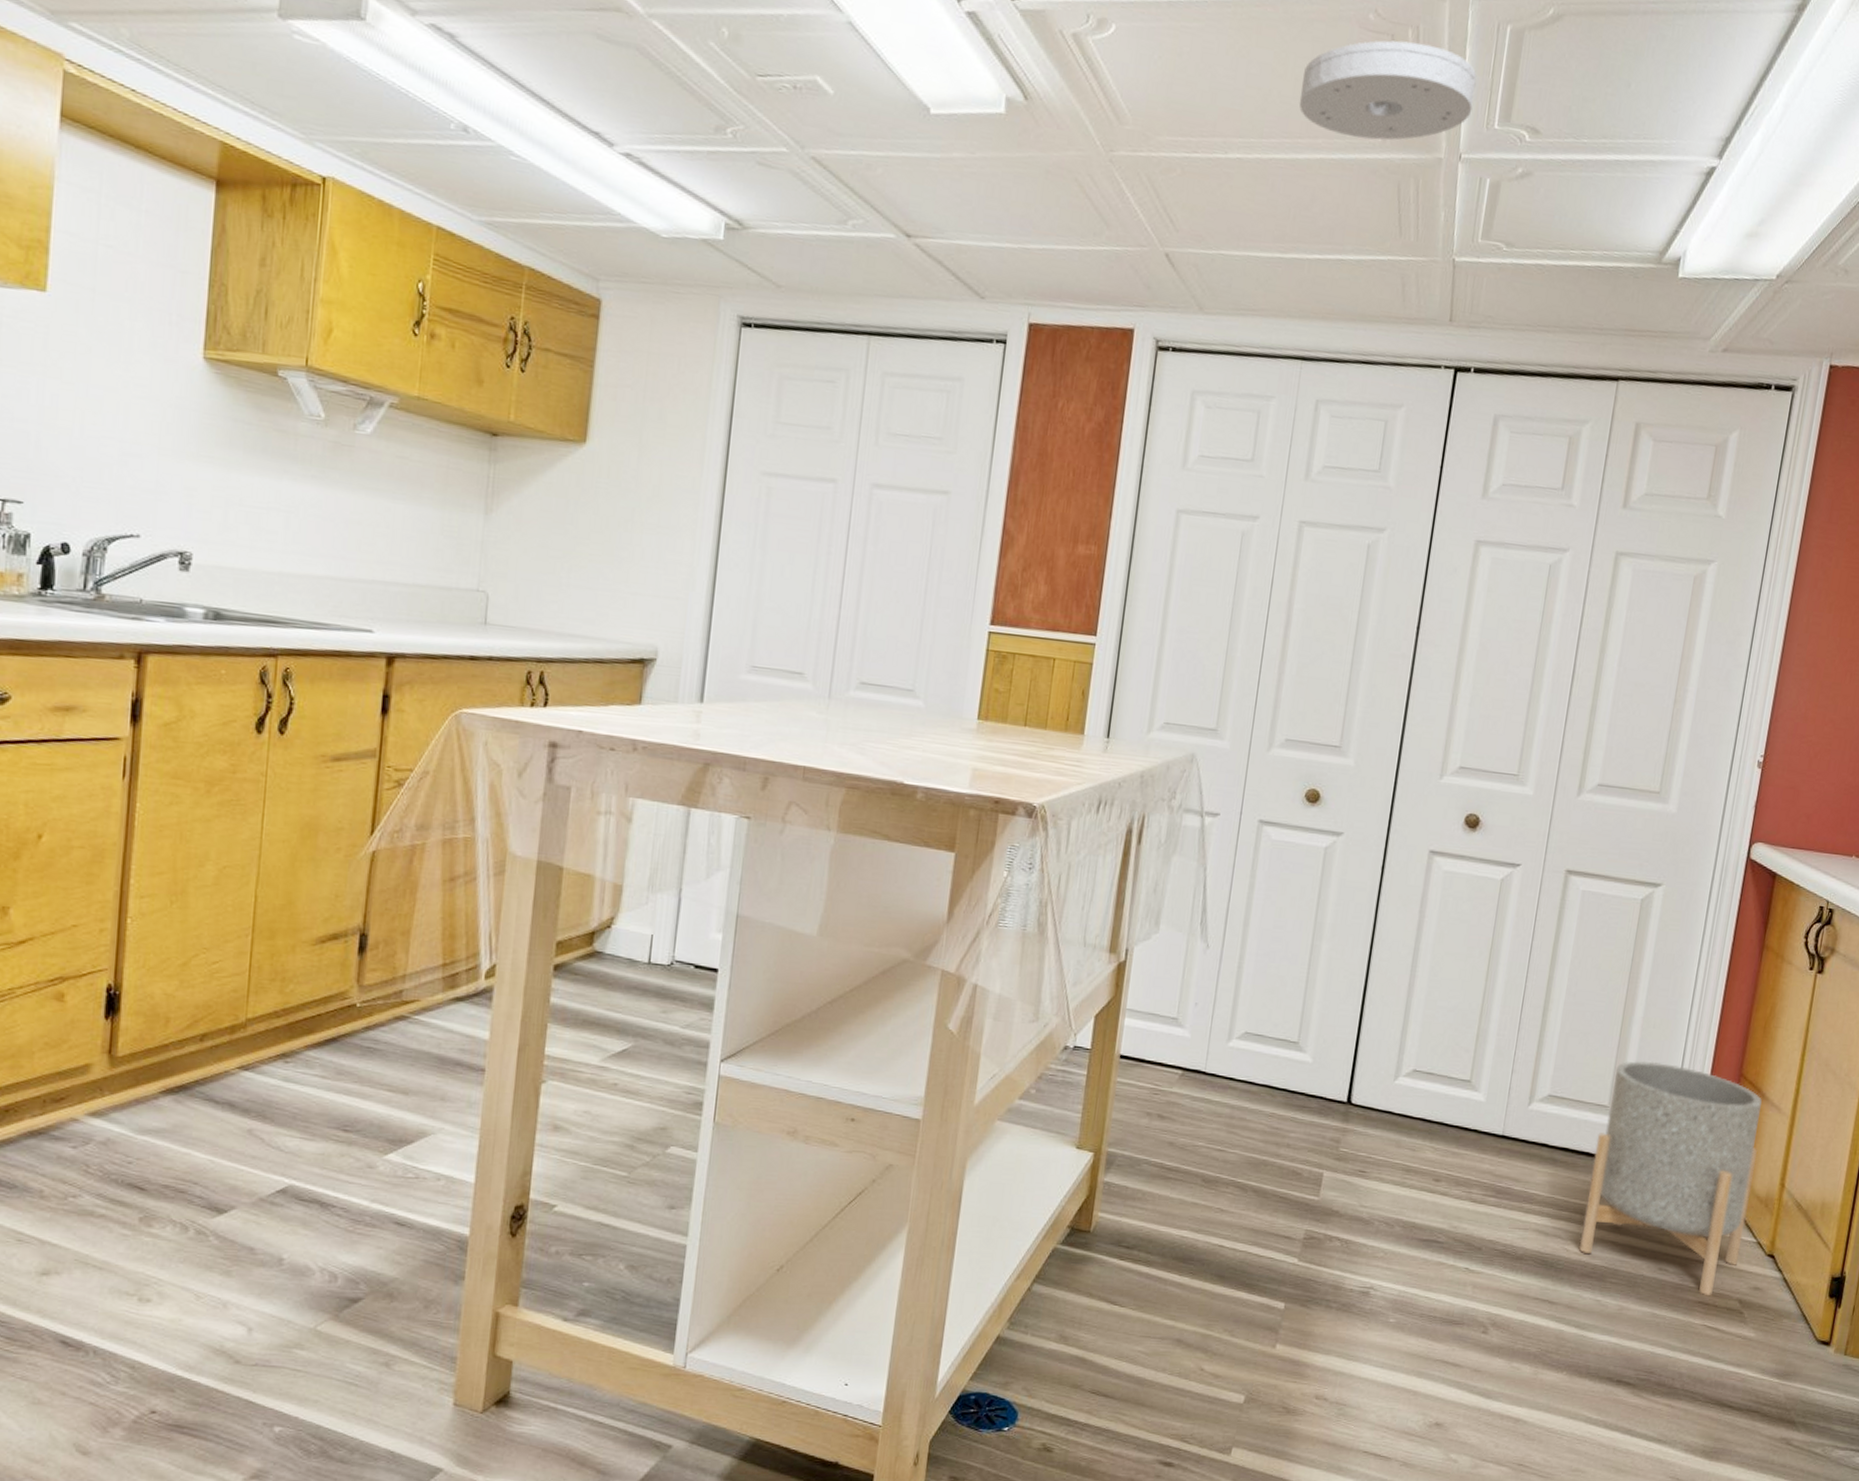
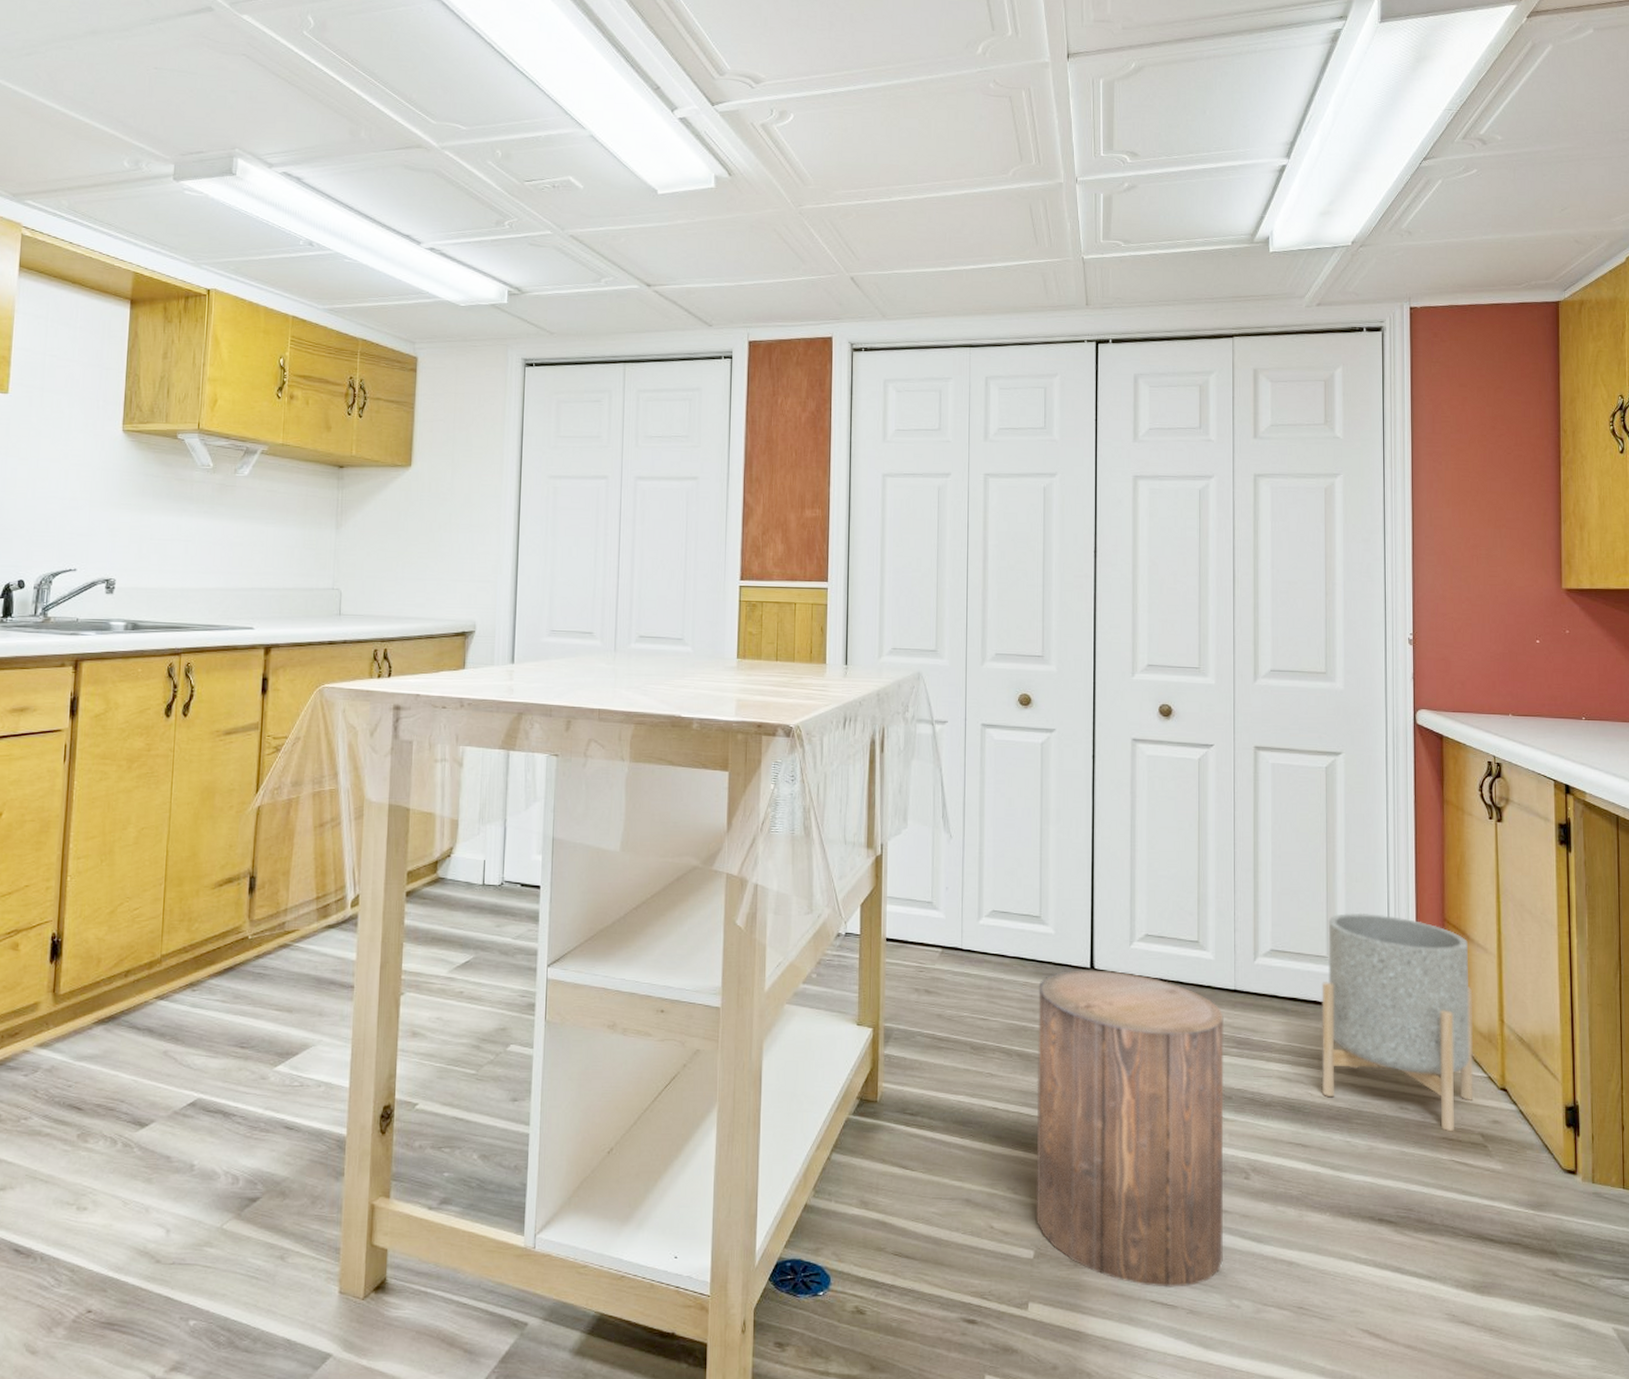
stool: none [1250,1103,1486,1439] -> present [1035,969,1224,1288]
smoke detector: present [1299,40,1477,140] -> none [943,100,1081,175]

